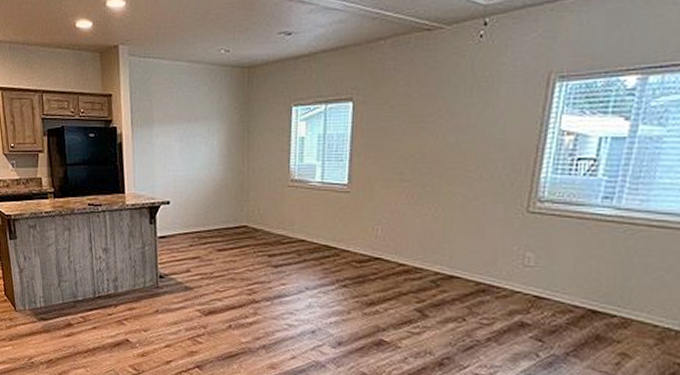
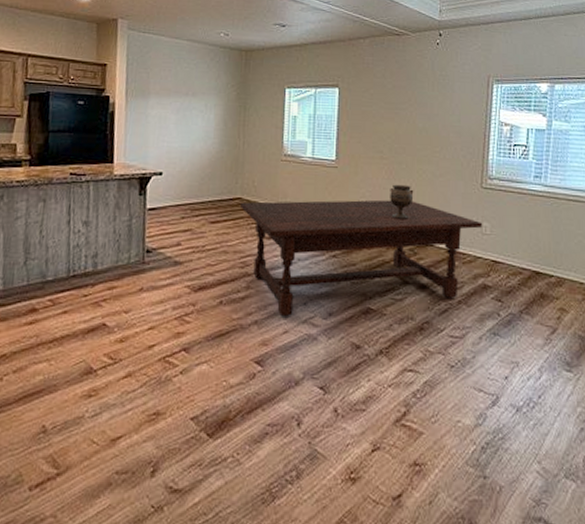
dining table: none [245,227,526,344] -> present [239,199,483,317]
goblet: none [410,210,440,248] -> present [390,184,414,219]

